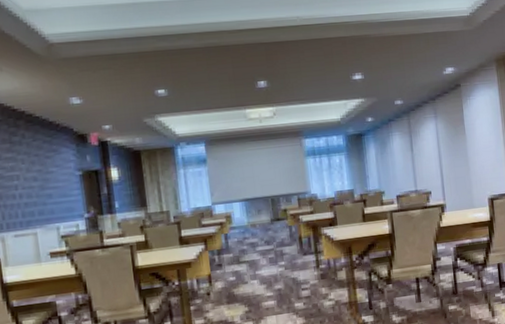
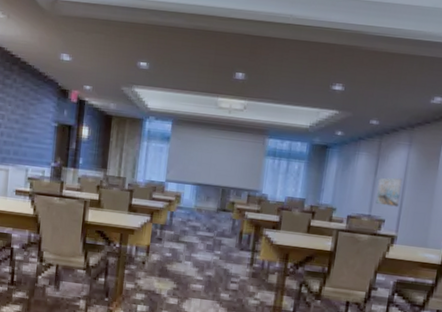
wall art: none [416,149,440,179] -> present [375,177,403,207]

